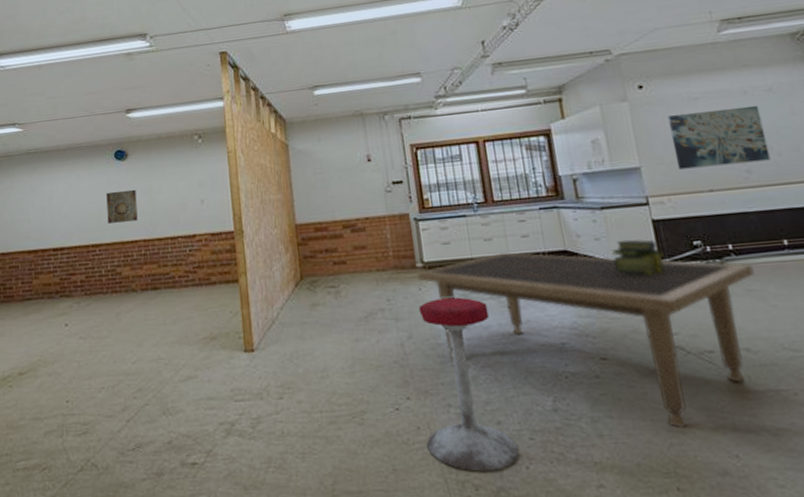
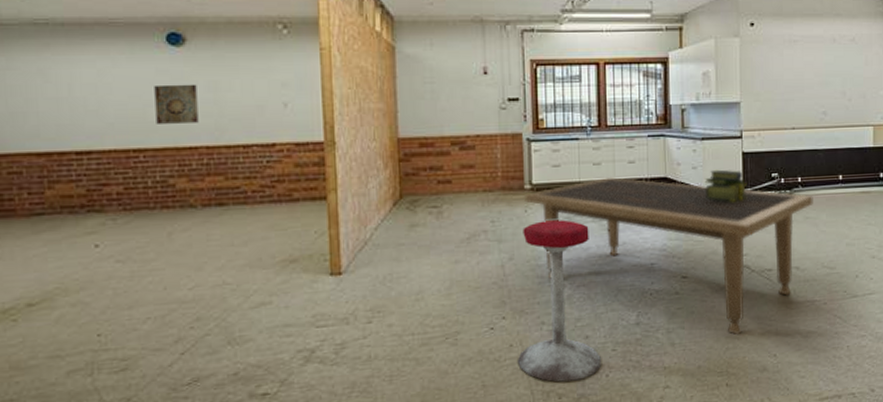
wall art: present [667,105,771,170] -> none [769,53,843,107]

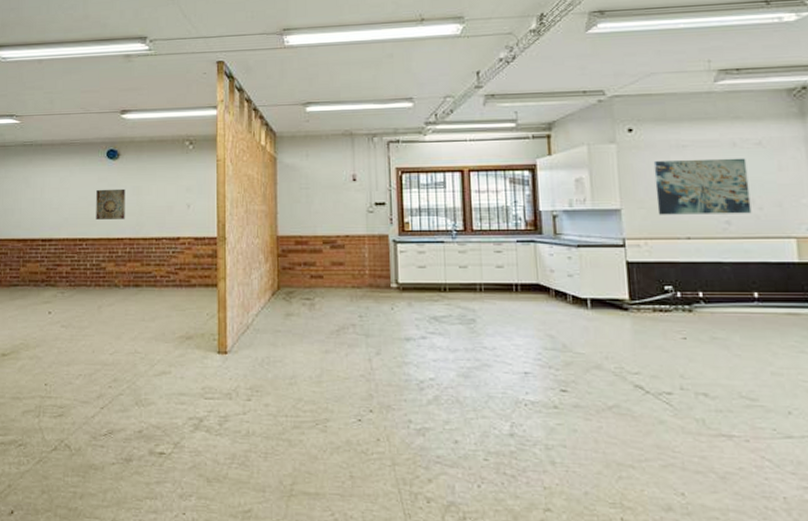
stool: present [518,220,601,382] -> none [385,319,472,486]
dining table: present [523,176,813,336] -> none [389,280,722,464]
stack of books: present [704,169,748,202] -> none [582,278,636,314]
wall art: none [769,53,843,107] -> present [653,158,752,215]

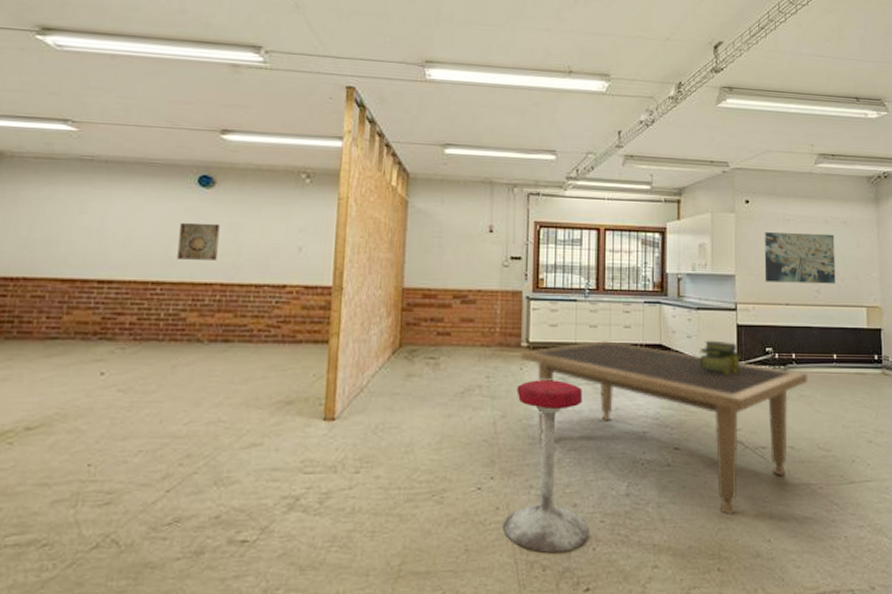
stool: none [385,319,472,486] -> present [503,380,588,552]
dining table: none [389,280,722,464] -> present [519,339,808,516]
stack of books: none [582,278,636,314] -> present [698,340,742,374]

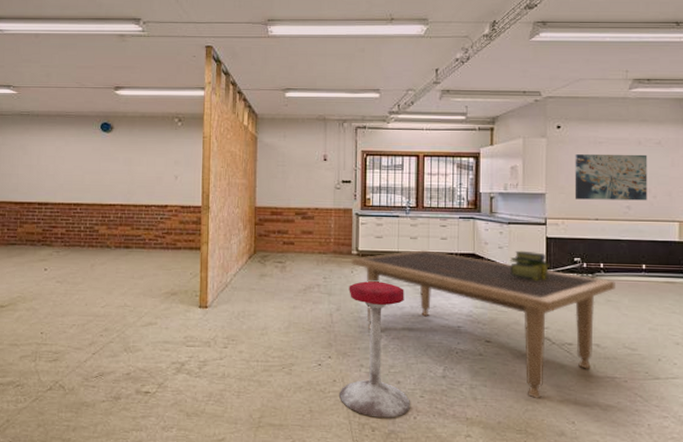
wall art: present [177,222,220,260] -> none [90,159,118,187]

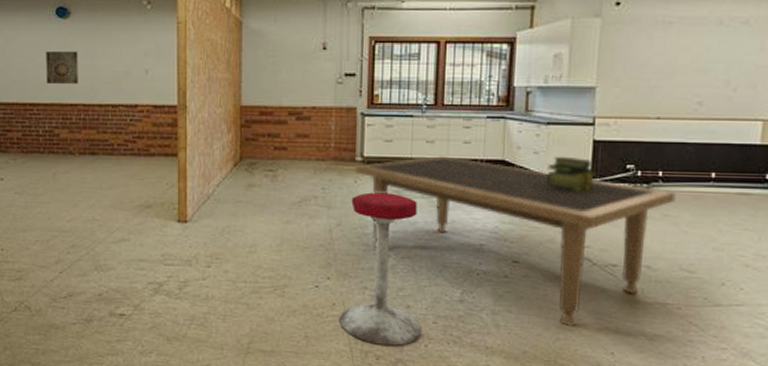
wall art: none [90,159,118,187] -> present [46,50,78,84]
wall art: present [574,154,648,201] -> none [632,37,730,95]

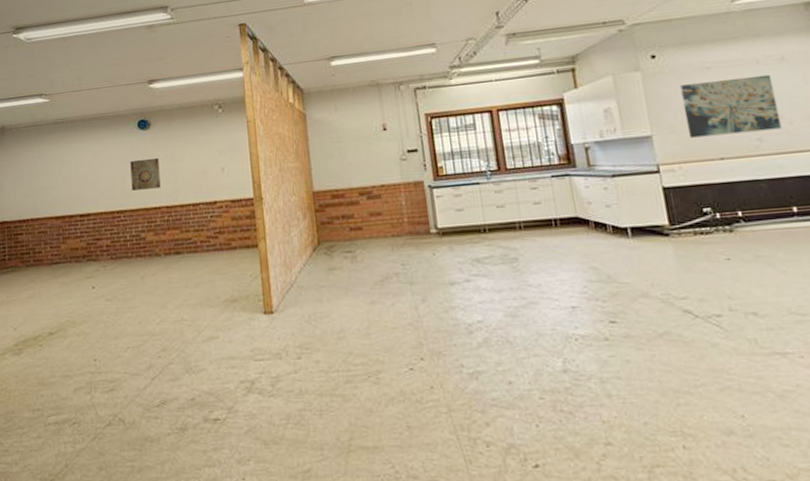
stool: present [339,192,421,346] -> none [432,262,529,429]
dining table: present [354,155,676,327] -> none [430,218,764,390]
stack of books: present [546,156,596,191] -> none [621,206,677,241]
wall art: none [632,37,730,95] -> present [679,74,782,138]

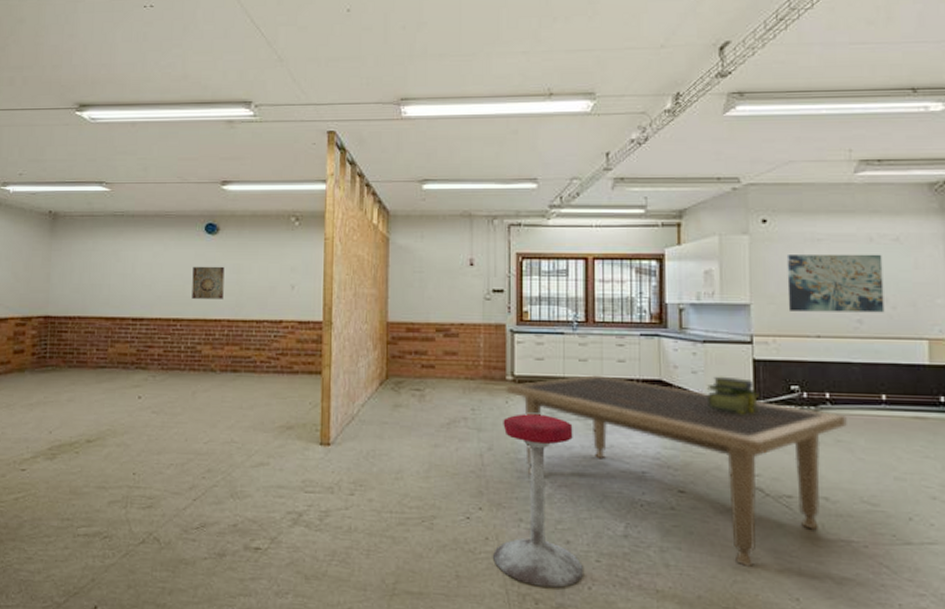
dining table: none [430,218,764,390] -> present [504,374,847,568]
stool: none [432,262,529,429] -> present [493,414,583,588]
stack of books: none [621,206,677,241] -> present [706,376,760,414]

